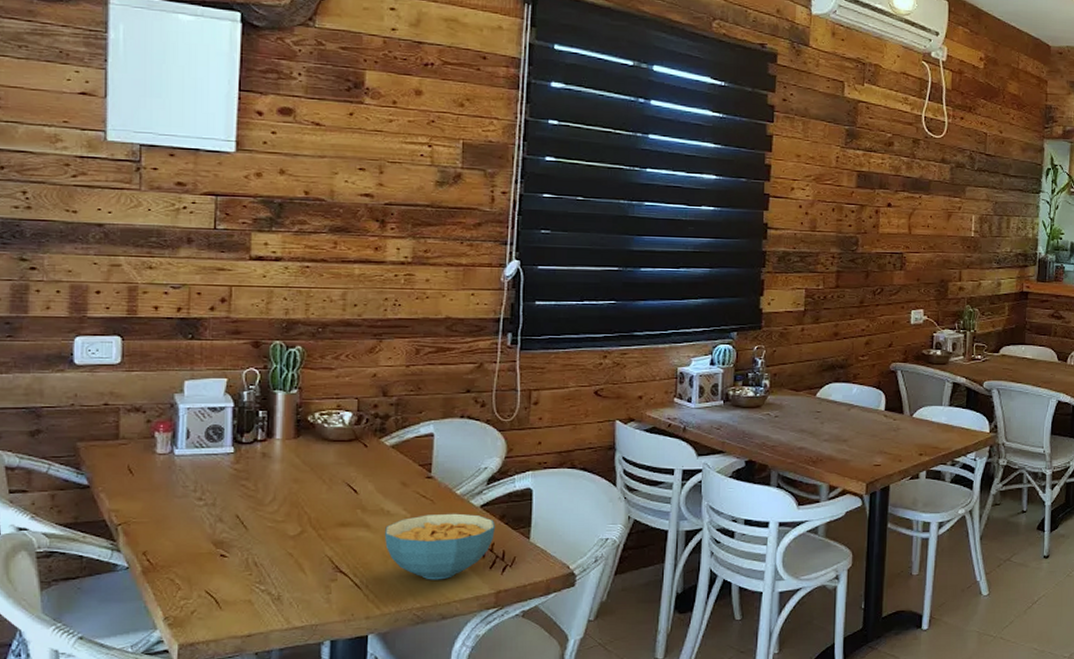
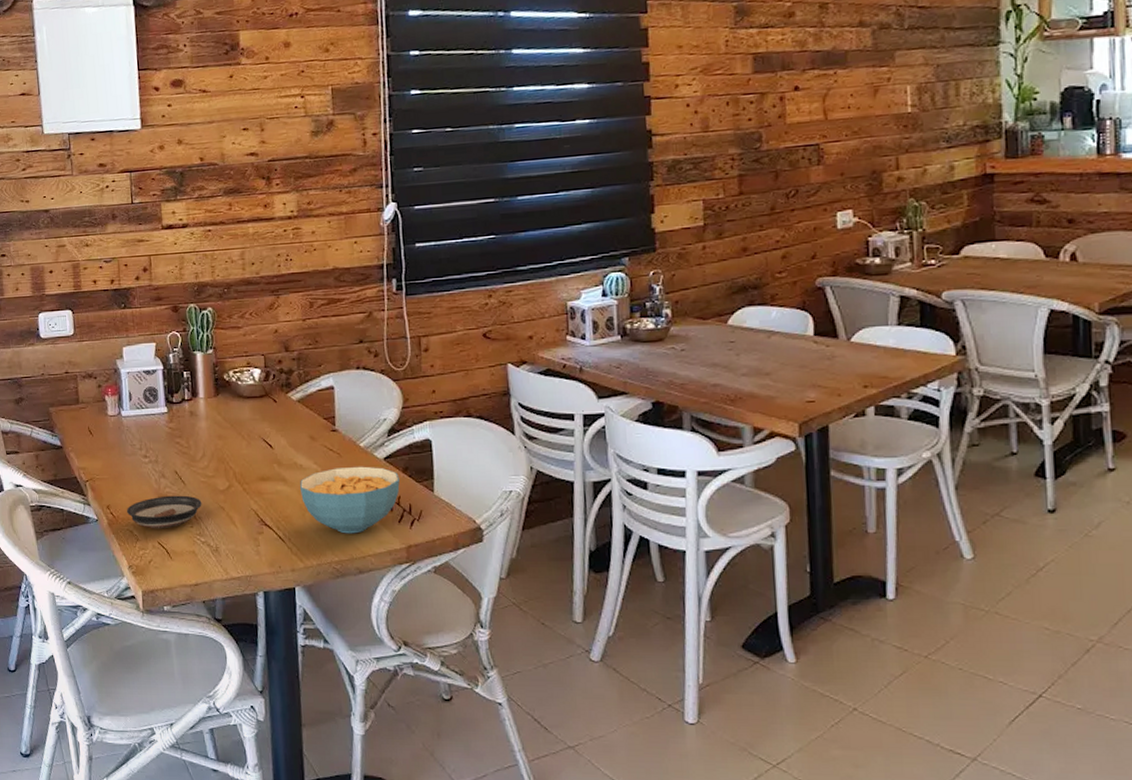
saucer: none [168,541,266,577] -> present [126,495,202,529]

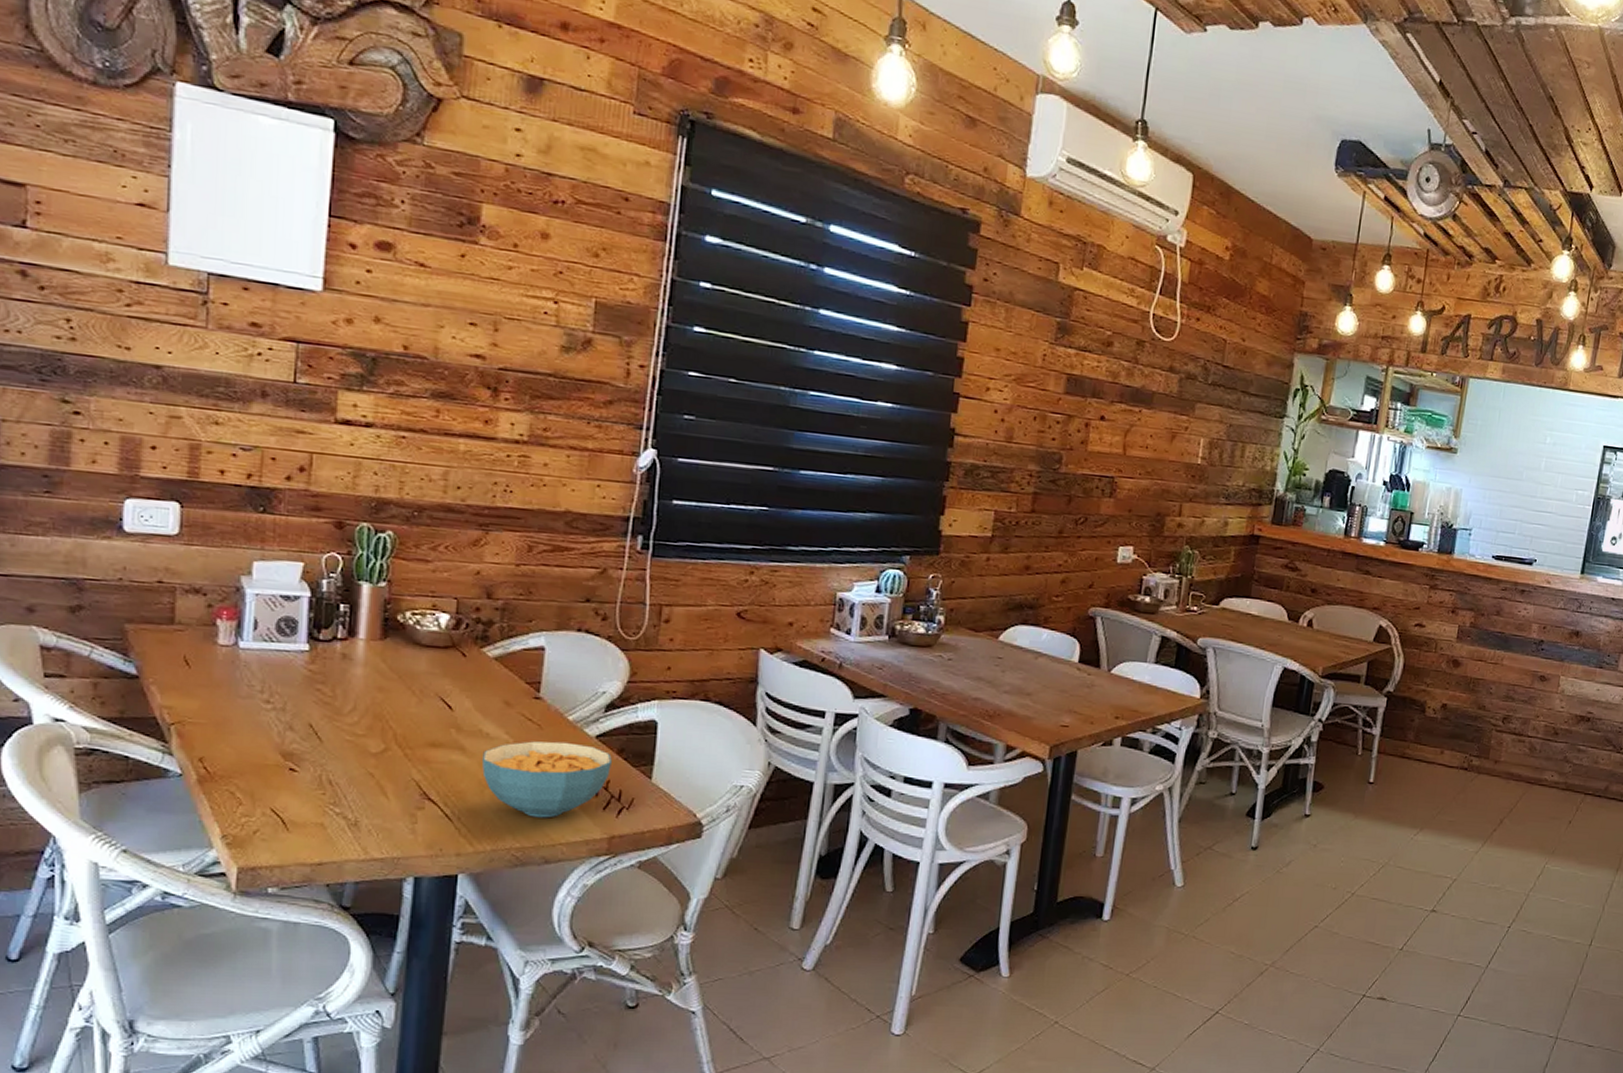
saucer: present [126,495,202,529] -> none [228,752,343,793]

